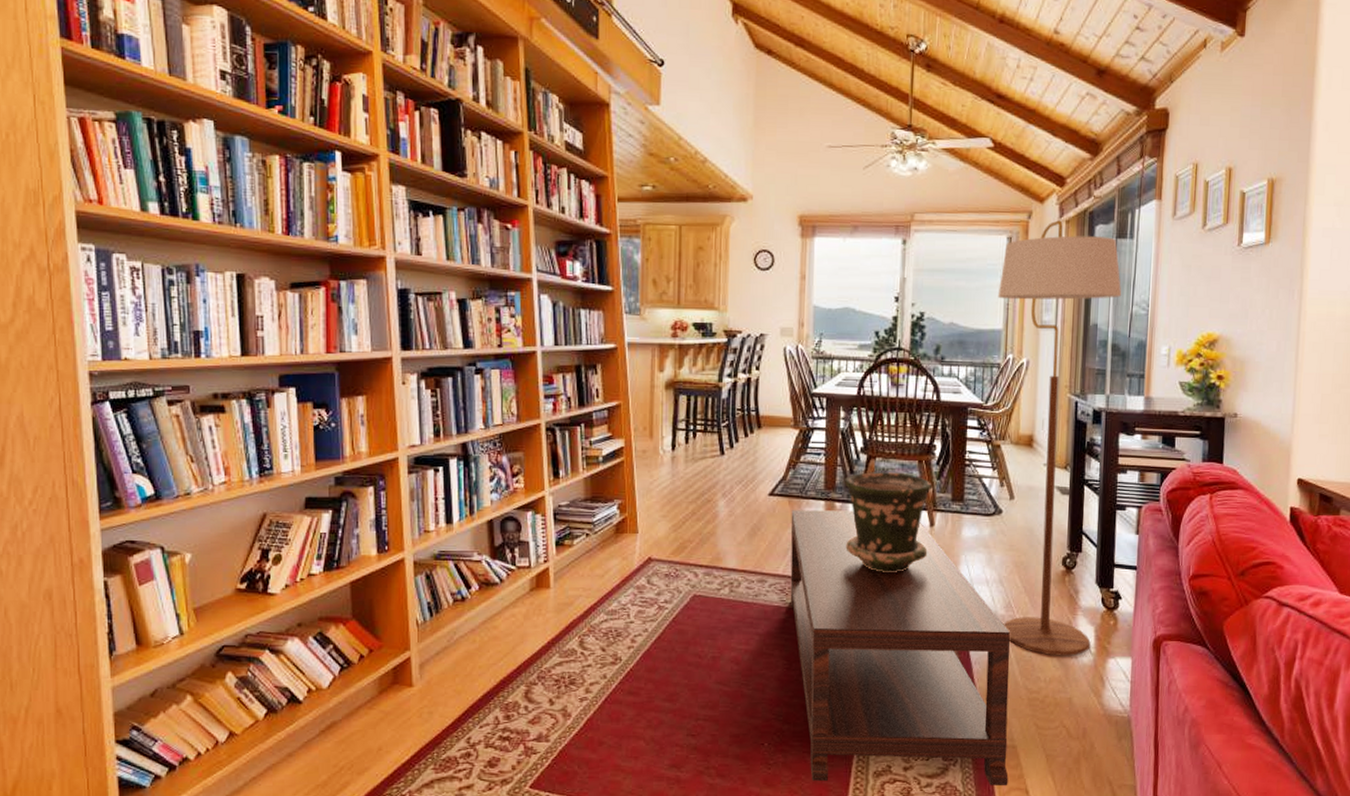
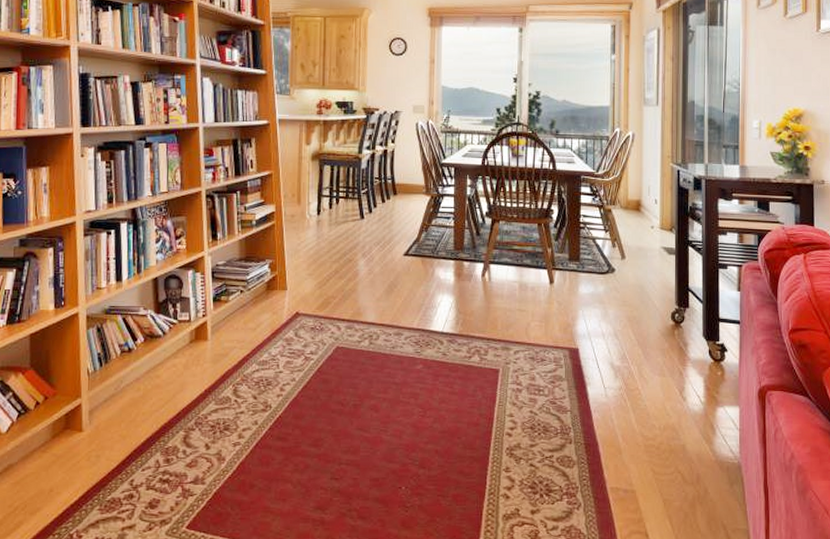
coffee table: present [790,510,1011,787] -> none [424,269,629,530]
flower pot: present [845,472,931,572] -> none [472,234,550,326]
floor lamp: present [997,220,1122,656] -> none [604,10,715,405]

